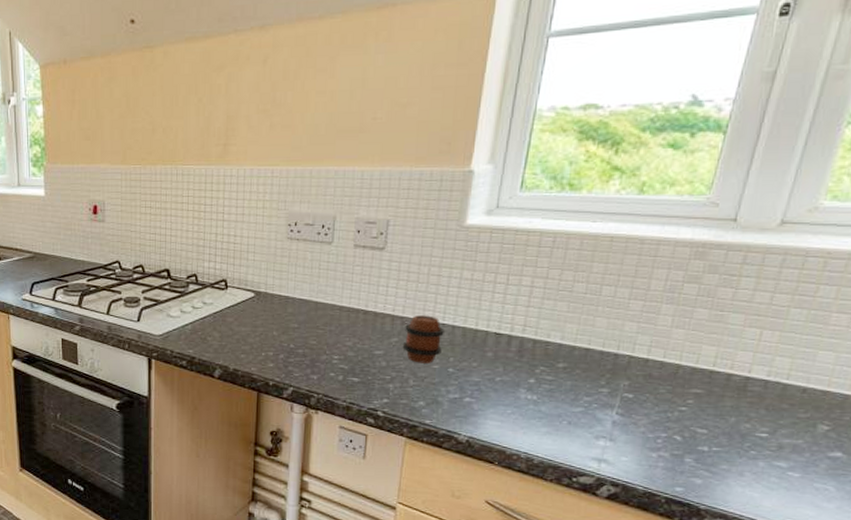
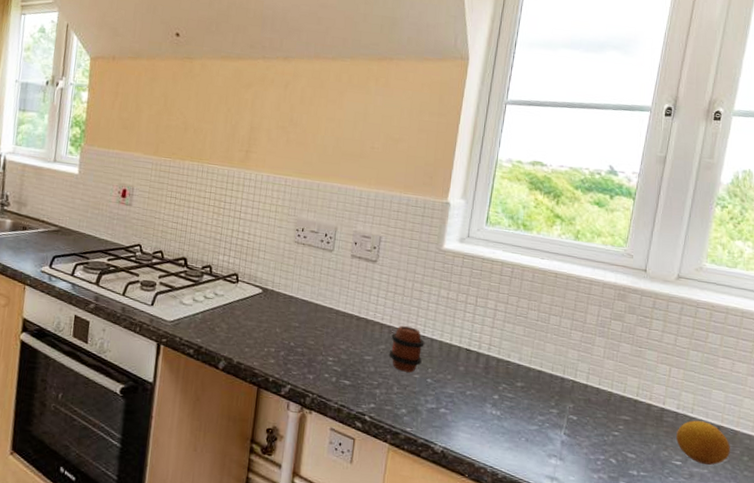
fruit: none [763,387,837,434] -> present [676,420,730,465]

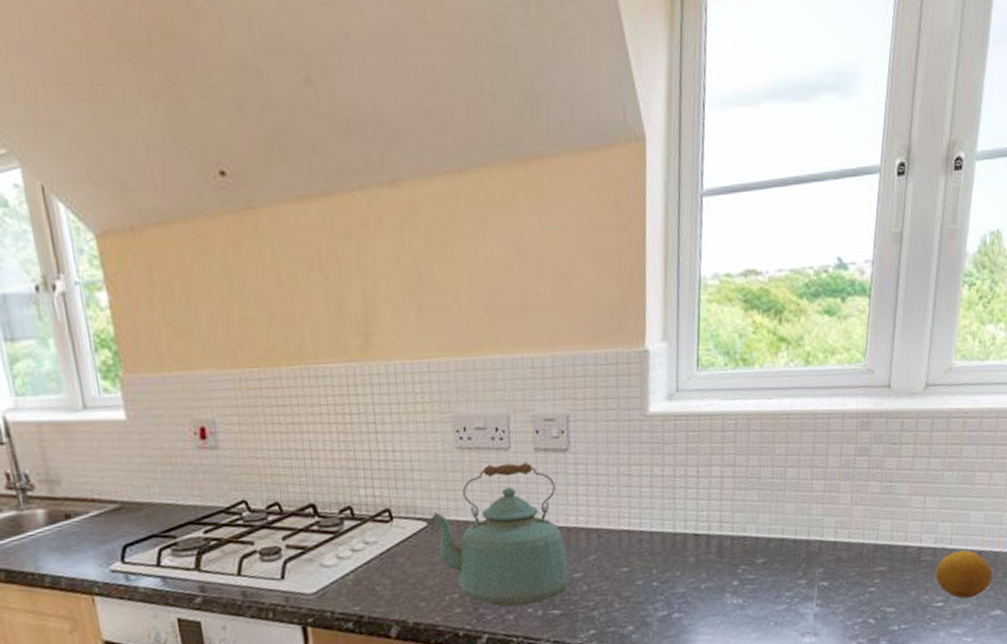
kettle: none [265,259,363,372] -> present [430,461,570,607]
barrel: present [388,326,425,373] -> none [601,523,643,582]

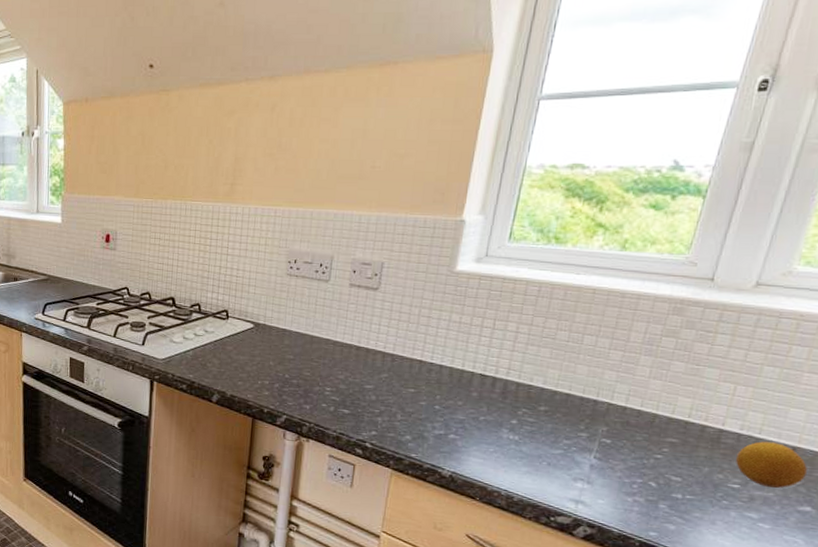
kettle: present [430,461,570,607] -> none [257,291,363,402]

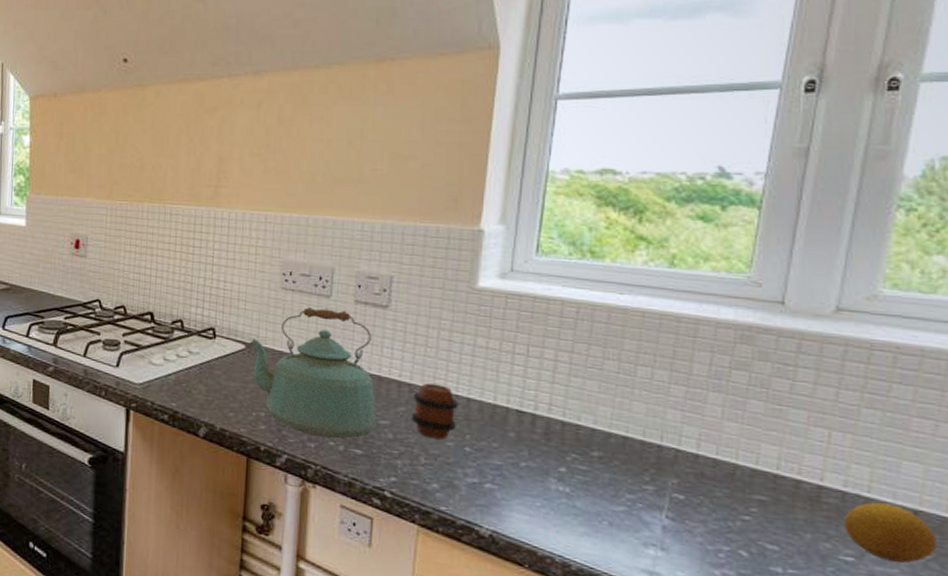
kettle: none [257,291,363,402] -> present [249,307,376,439]
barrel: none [392,353,432,400] -> present [411,383,458,440]

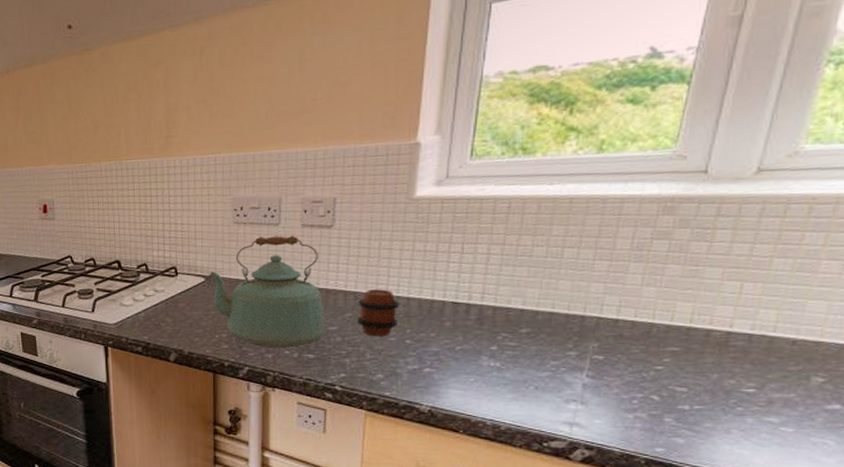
fruit: present [845,502,936,563] -> none [749,339,833,388]

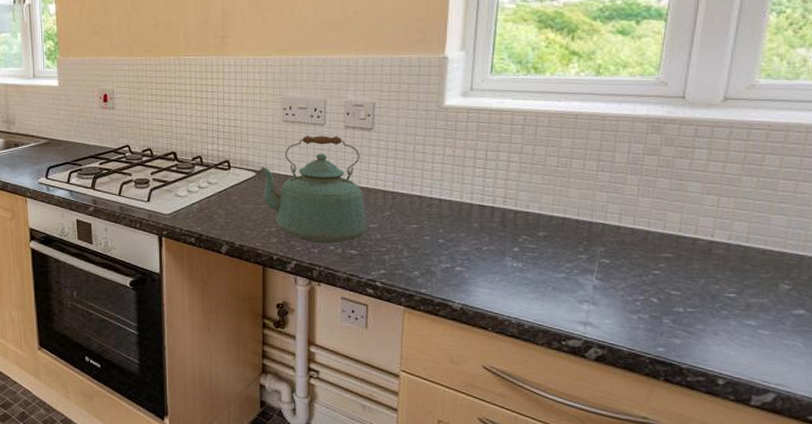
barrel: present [357,289,399,337] -> none [395,190,432,235]

